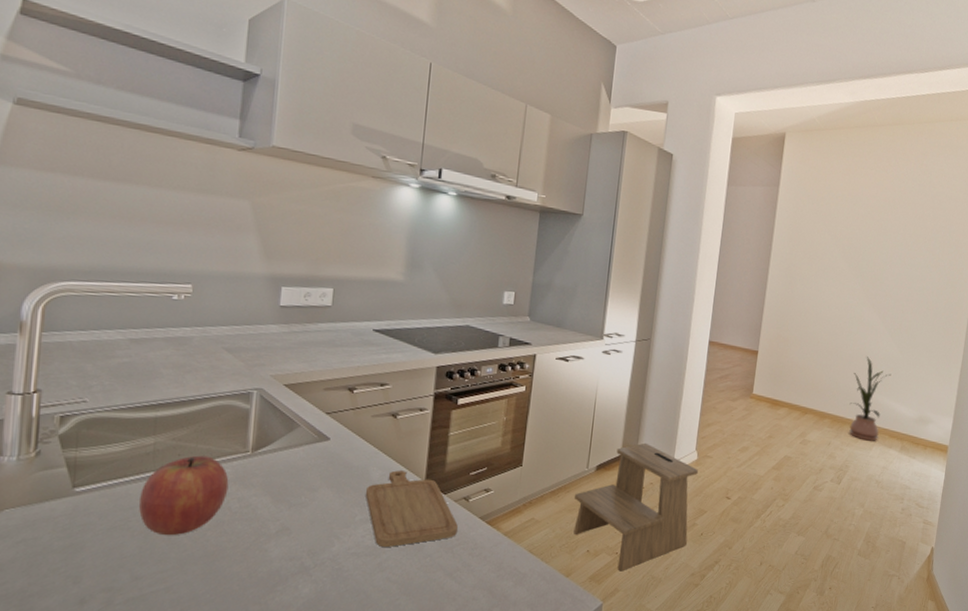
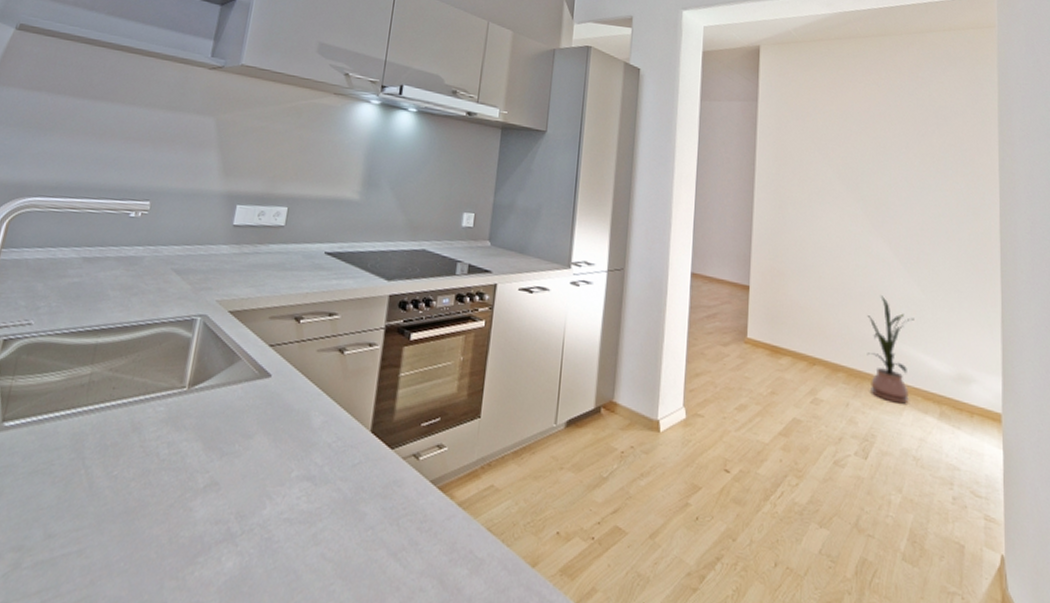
fruit: present [139,455,229,536] -> none [64,389,161,486]
chopping board: present [366,470,458,548] -> none [304,416,406,515]
step stool: present [573,442,699,572] -> none [540,394,689,564]

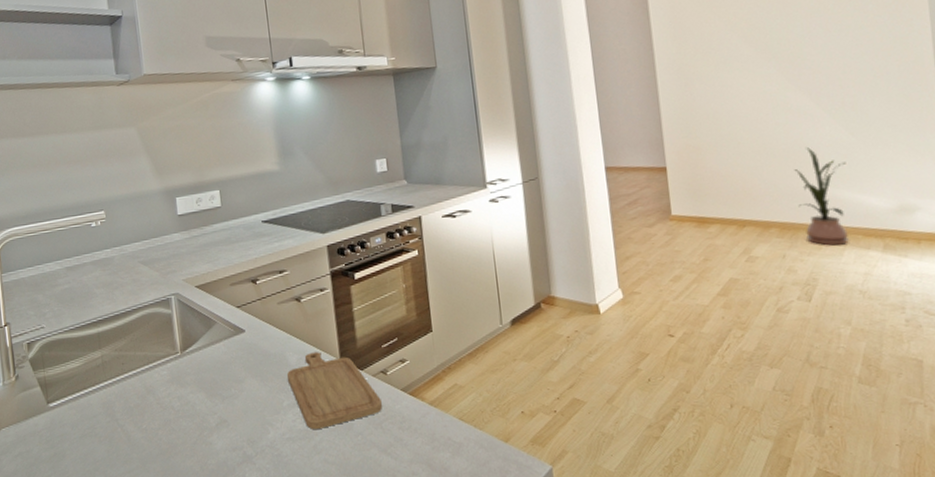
chopping board: none [304,416,406,515] -> present [287,352,382,430]

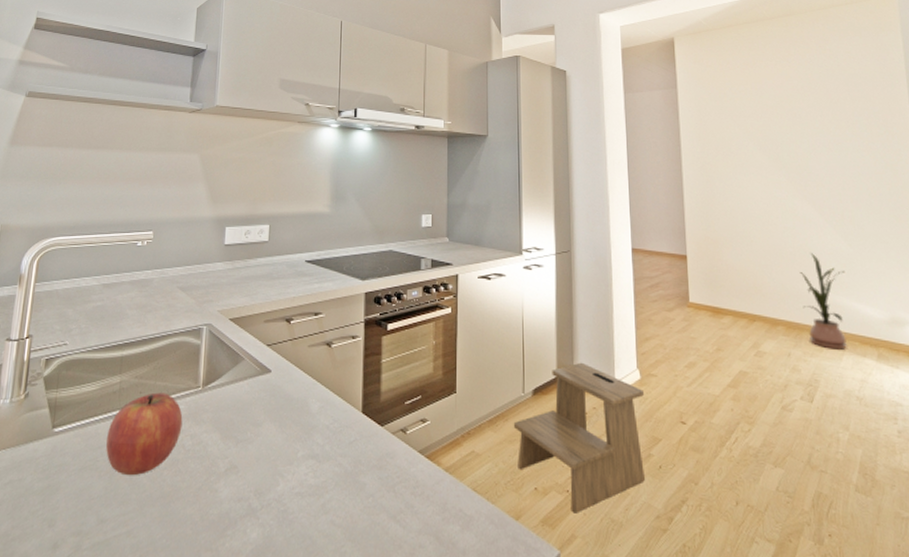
fruit: none [99,361,169,439] -> present [106,392,183,476]
chopping board: present [287,352,382,430] -> none [307,402,397,487]
step stool: none [493,288,634,431] -> present [513,362,645,513]

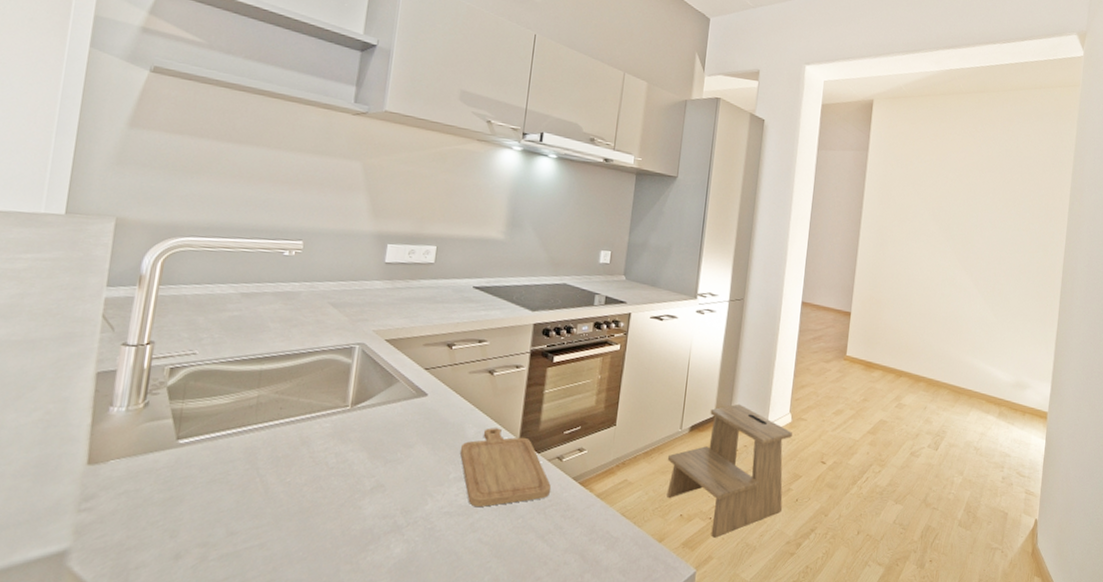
fruit: present [106,392,183,476] -> none [239,409,328,491]
chopping board: none [307,402,397,487] -> present [460,428,551,508]
house plant: present [800,253,847,350] -> none [944,319,986,406]

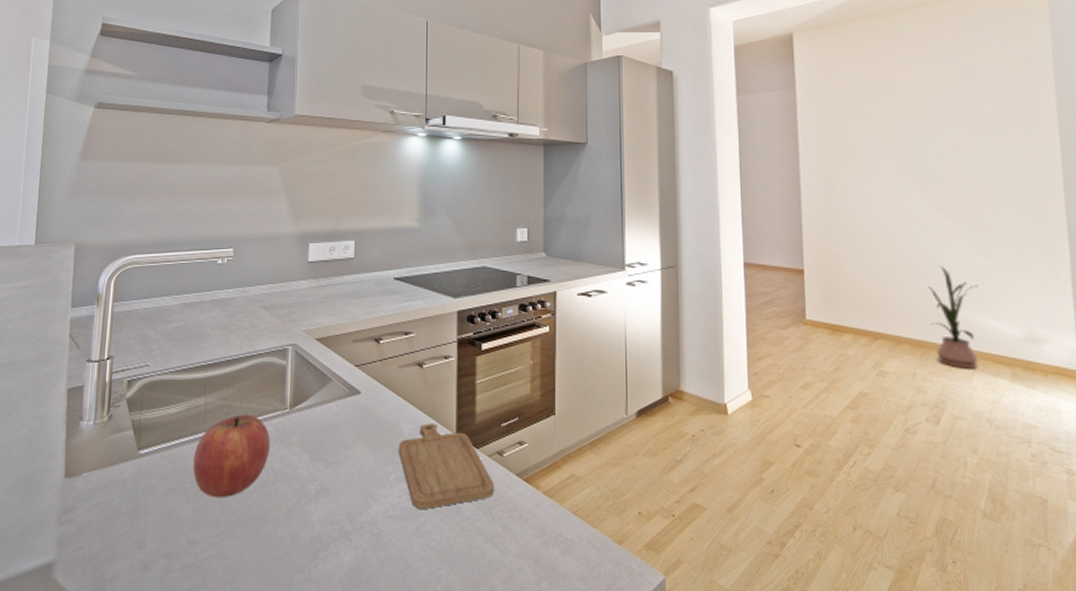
fruit: none [239,409,328,491] -> present [193,414,271,498]
step stool: present [667,404,793,538] -> none [615,382,757,538]
house plant: none [944,319,986,406] -> present [928,266,978,369]

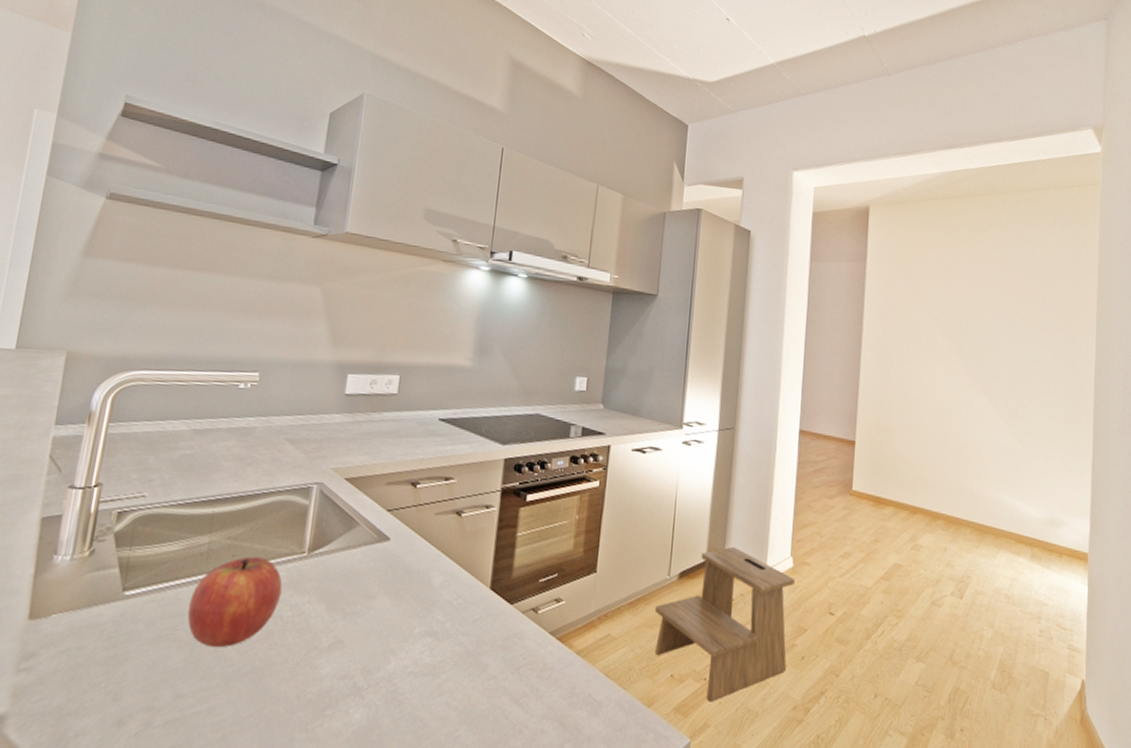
chopping board: present [399,423,494,510] -> none [426,575,525,667]
step stool: none [615,382,757,538] -> present [654,546,796,702]
house plant: present [928,266,978,369] -> none [965,447,1011,547]

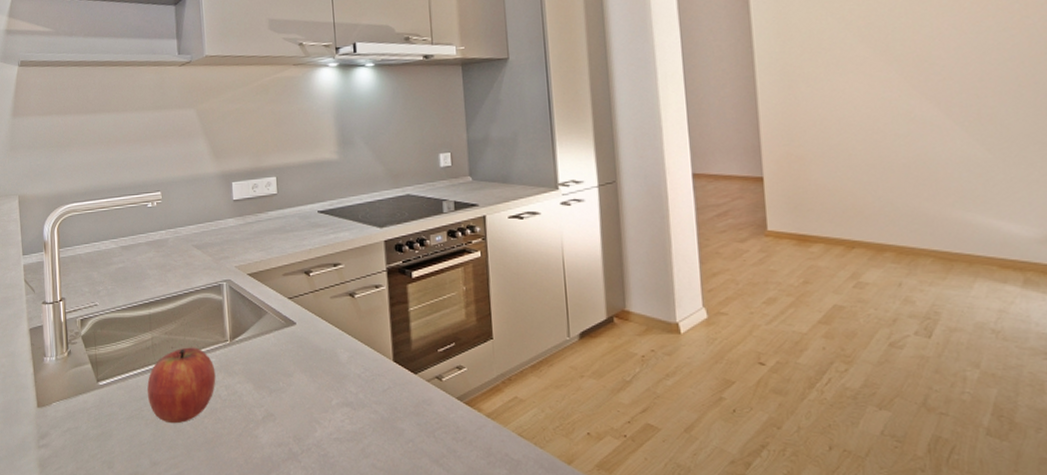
step stool: present [654,546,796,702] -> none [559,302,716,458]

